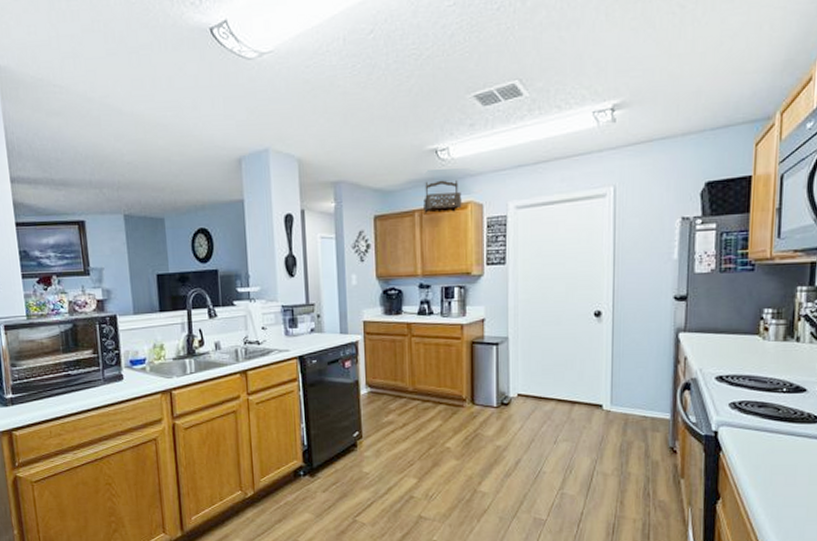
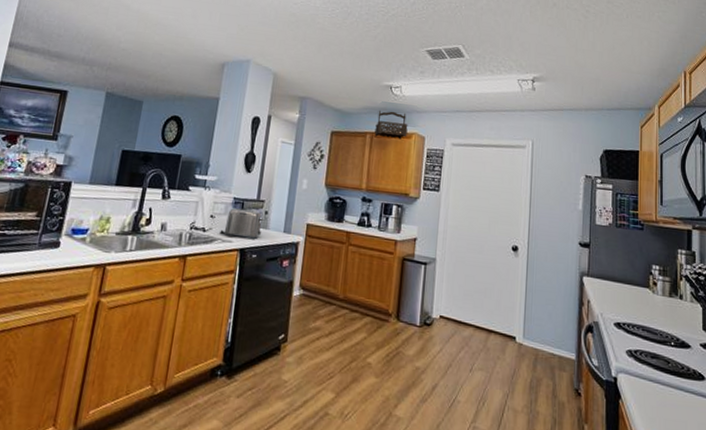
toaster: none [274,315,318,347] -> present [219,208,264,240]

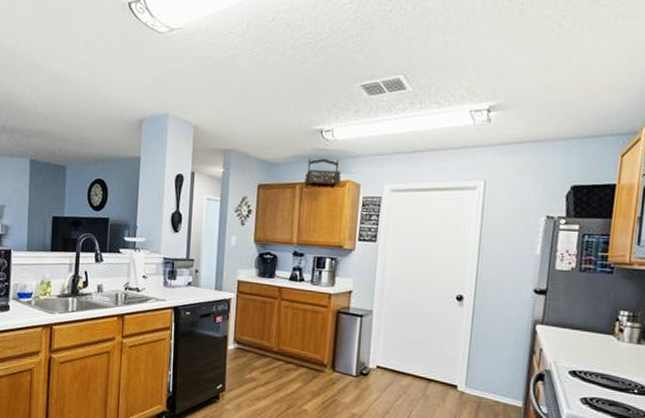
toaster: present [219,208,264,240] -> none [153,268,195,298]

